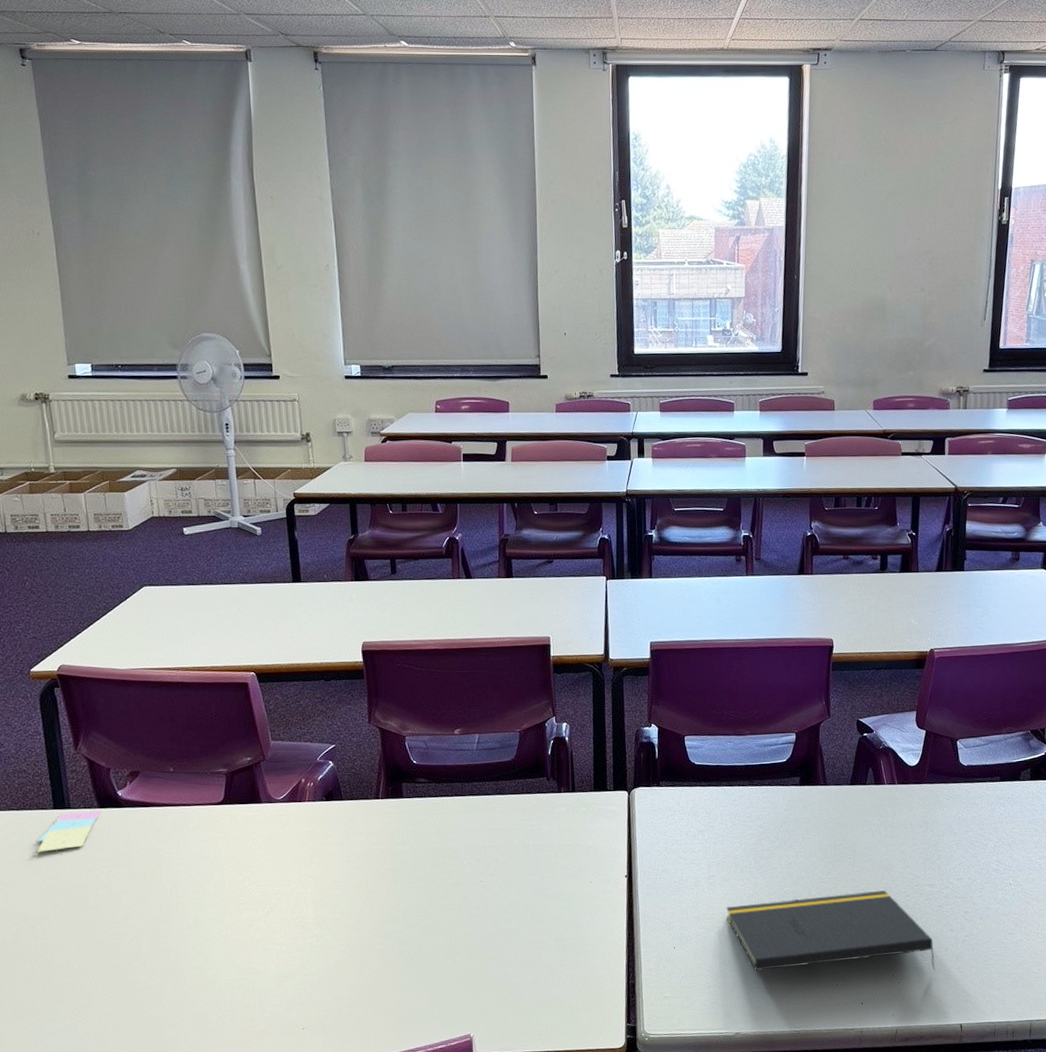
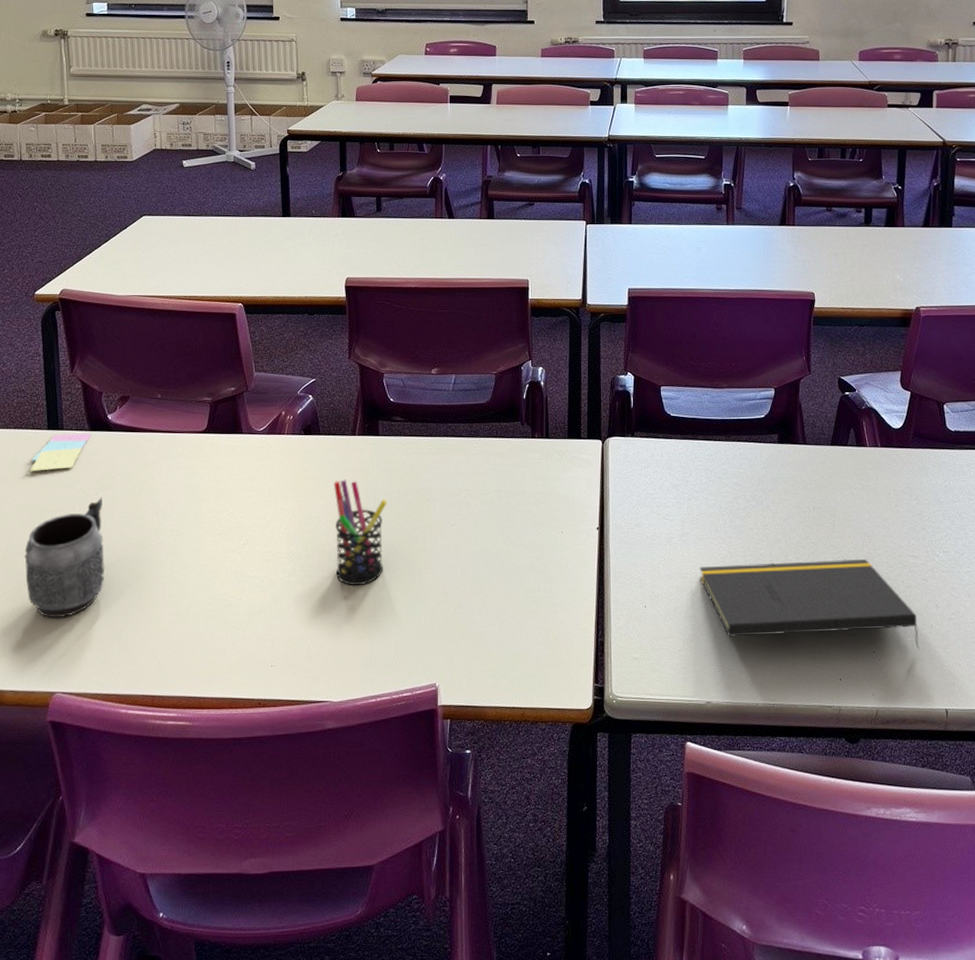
mug: none [36,874,124,998] -> present [24,497,104,619]
pen holder: none [358,843,415,946] -> present [333,479,388,586]

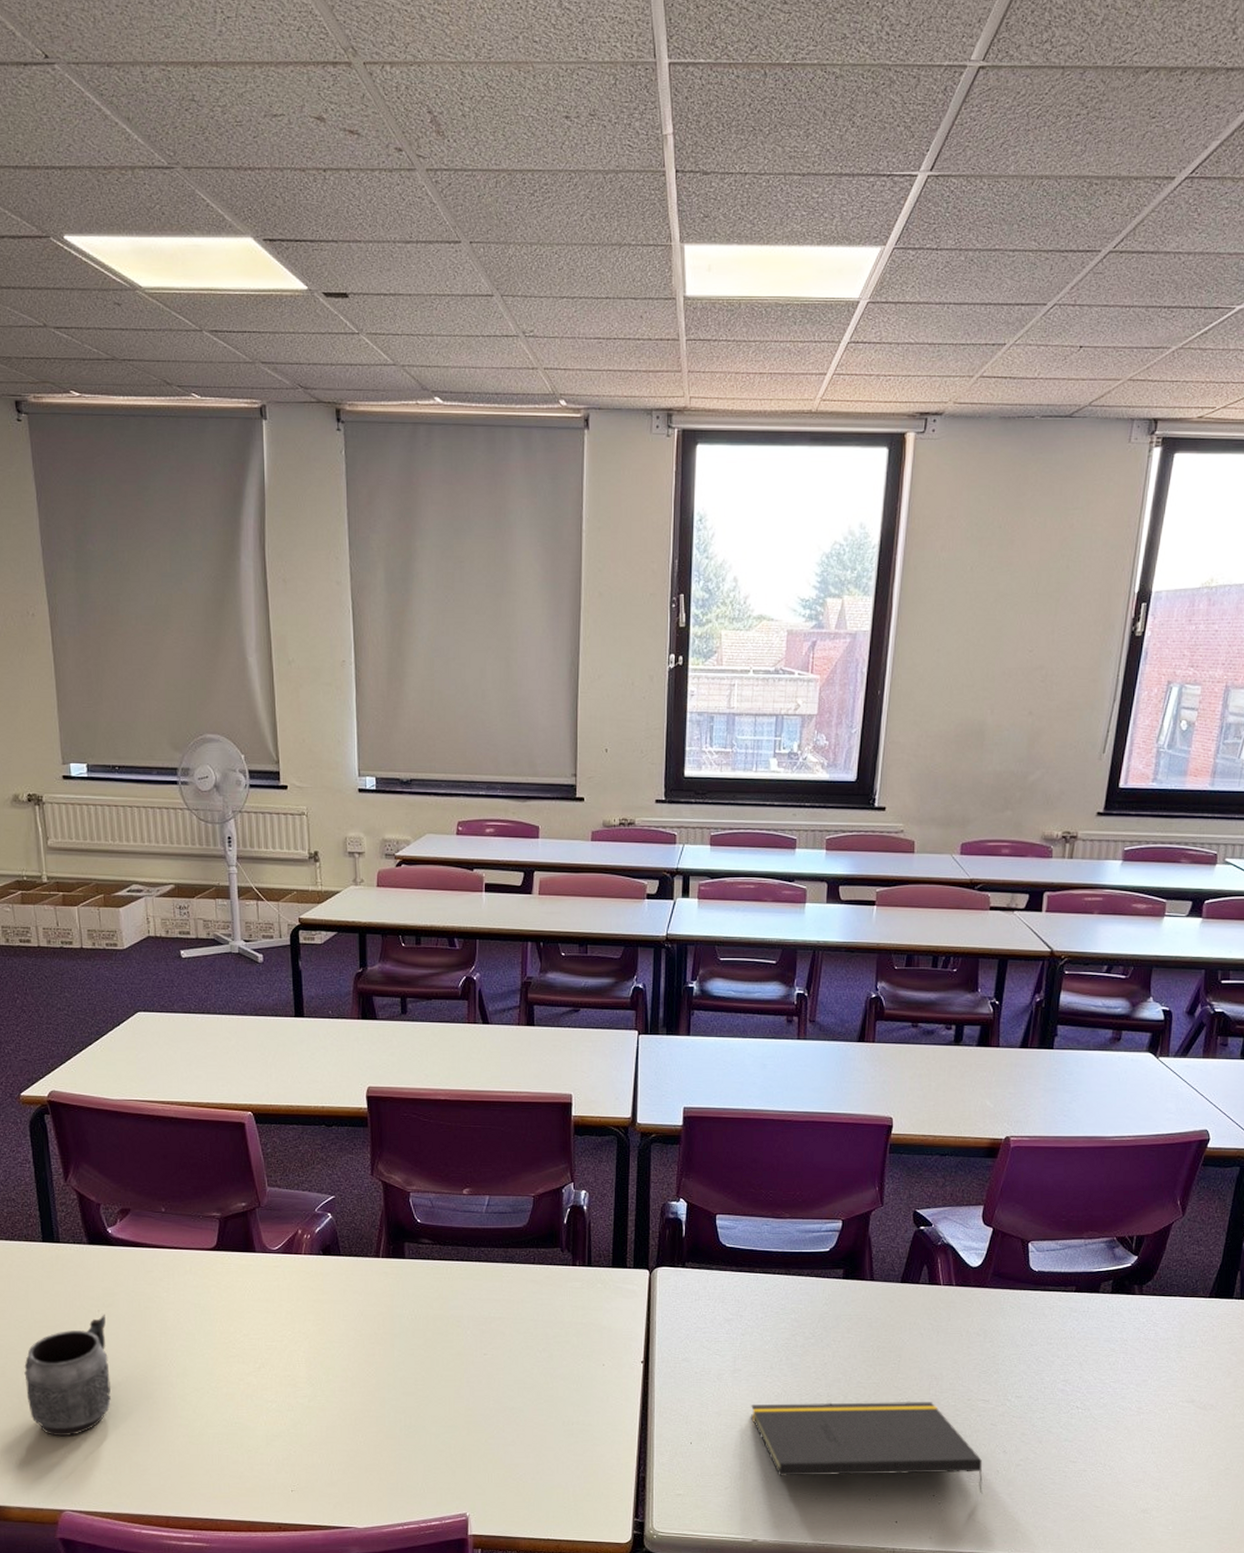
sticky notes: present [30,432,91,472] -> none [25,1246,90,1285]
pen holder: present [333,479,388,586] -> none [355,1303,415,1413]

